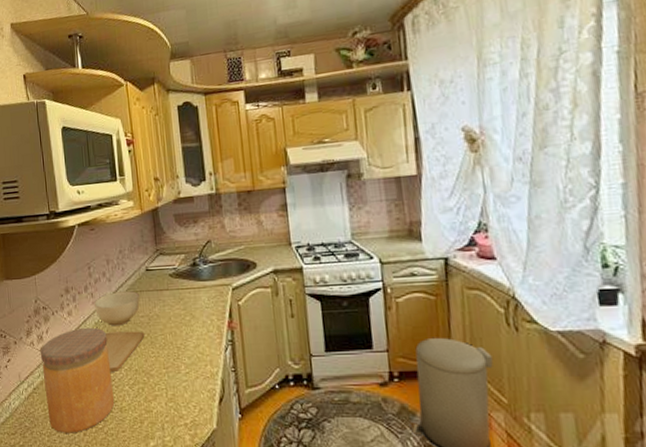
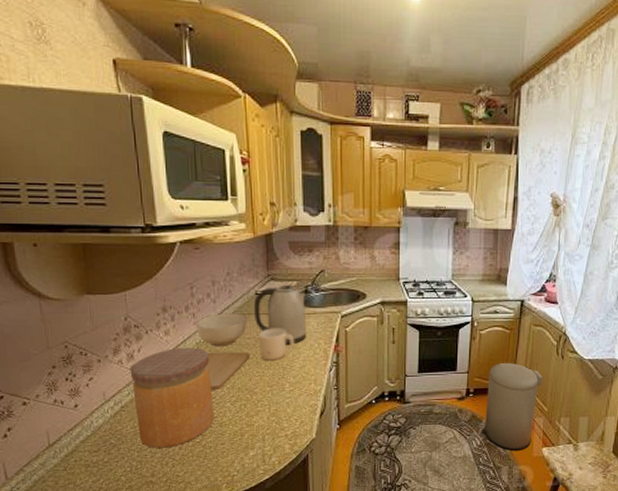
kettle: none [144,258,199,322] -> present [253,284,307,345]
mug: none [151,304,187,340] -> present [258,328,294,361]

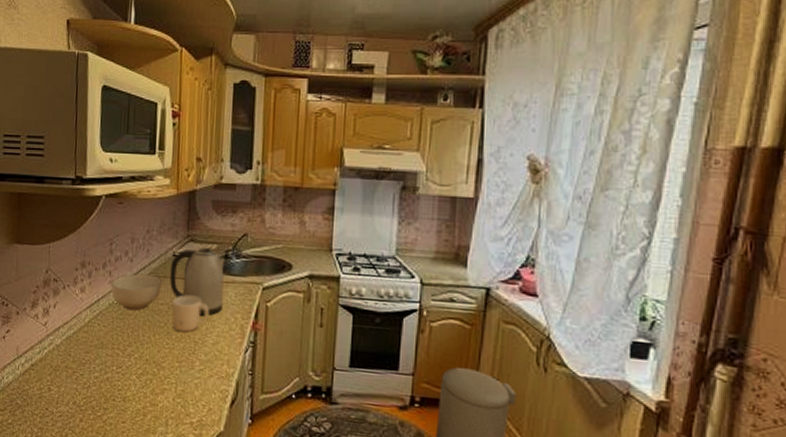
jar: present [130,347,215,448] -> none [43,307,120,418]
chopping board: present [207,352,251,390] -> none [117,315,162,359]

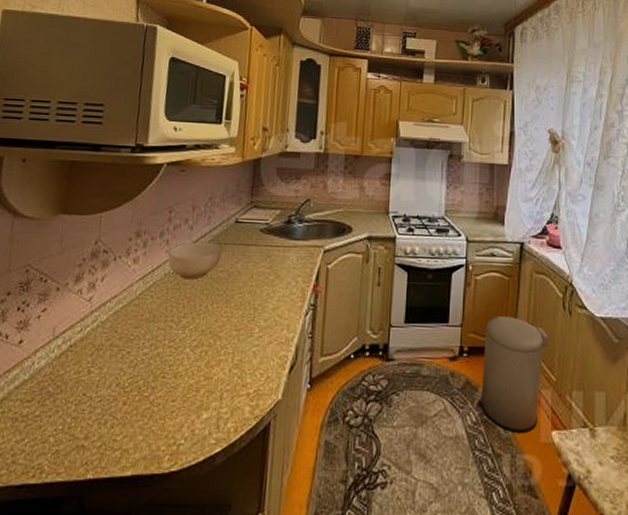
kettle: present [169,247,225,316] -> none [231,212,288,281]
mug: present [171,295,209,333] -> none [231,261,270,299]

